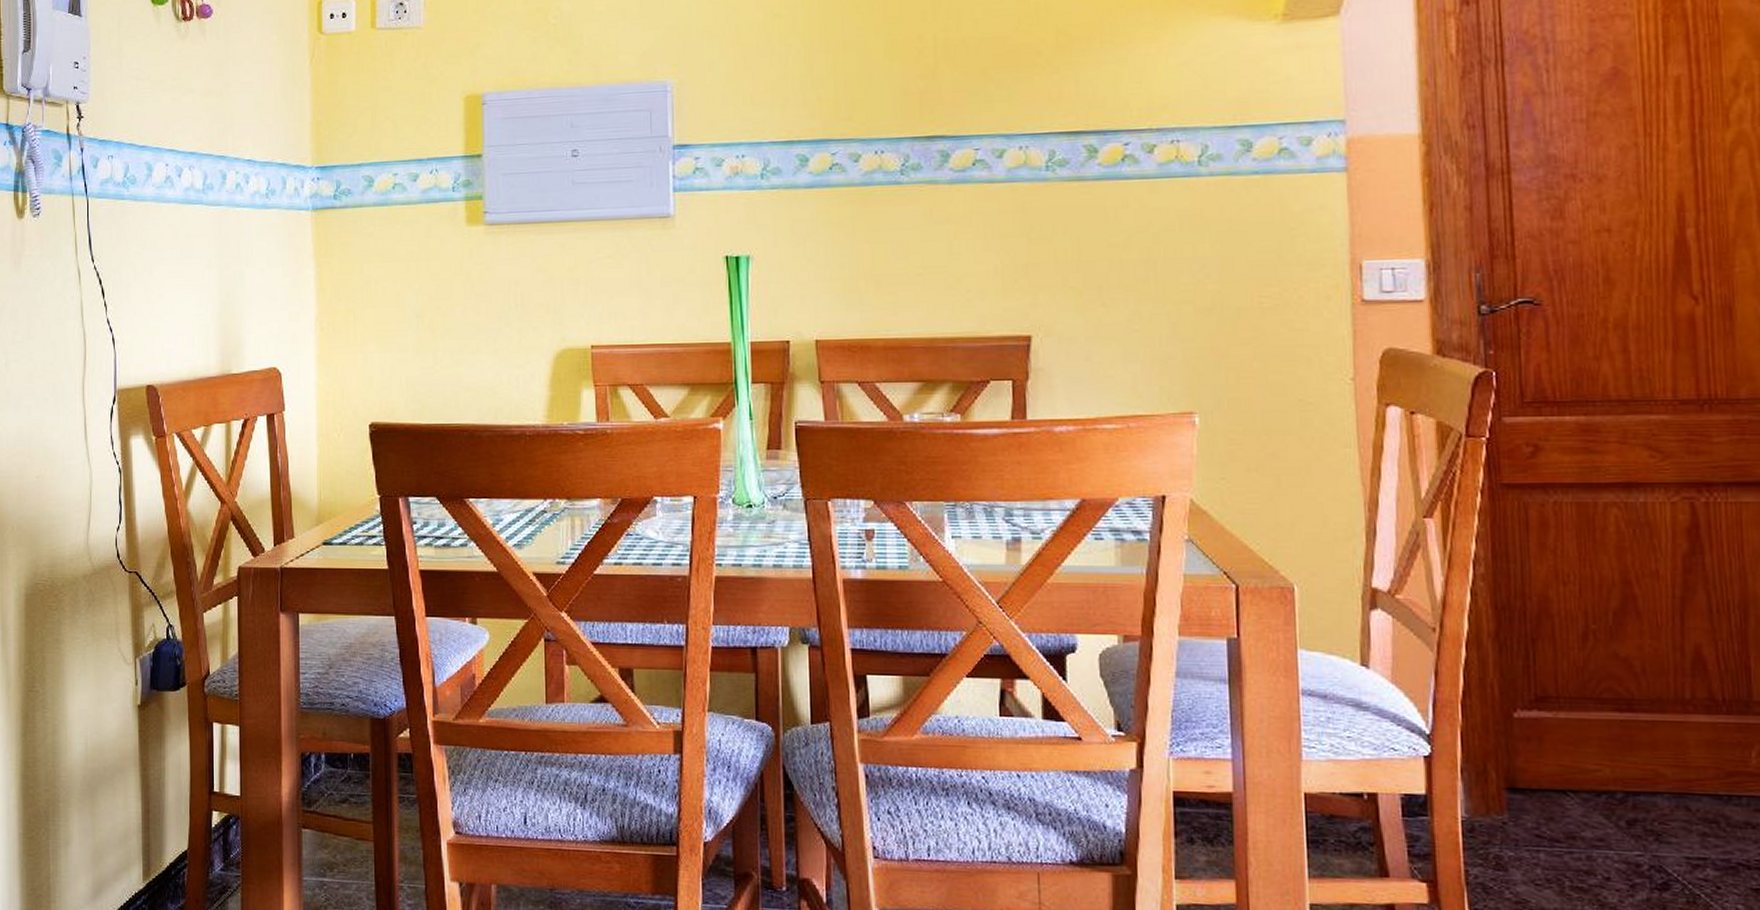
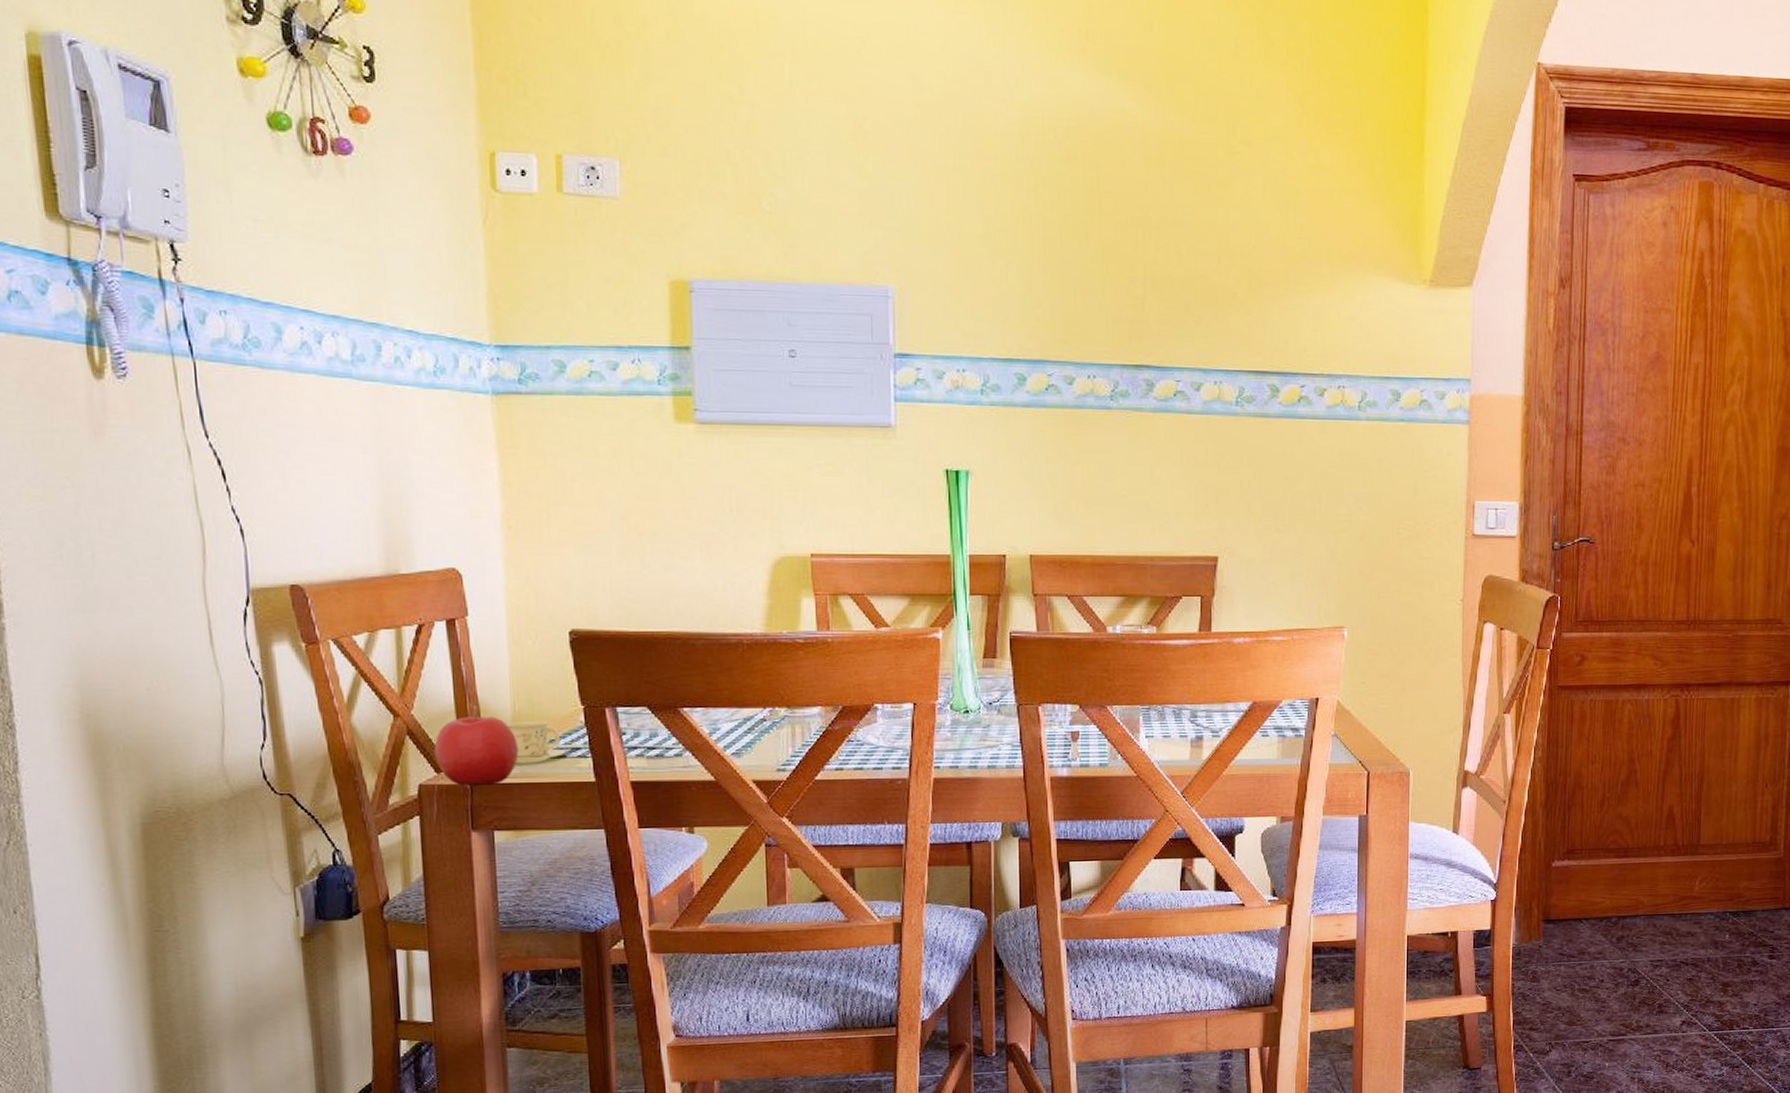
fruit: none [252,494,322,571] -> present [434,706,518,787]
cup and saucer: none [312,508,363,550] -> present [505,720,566,764]

